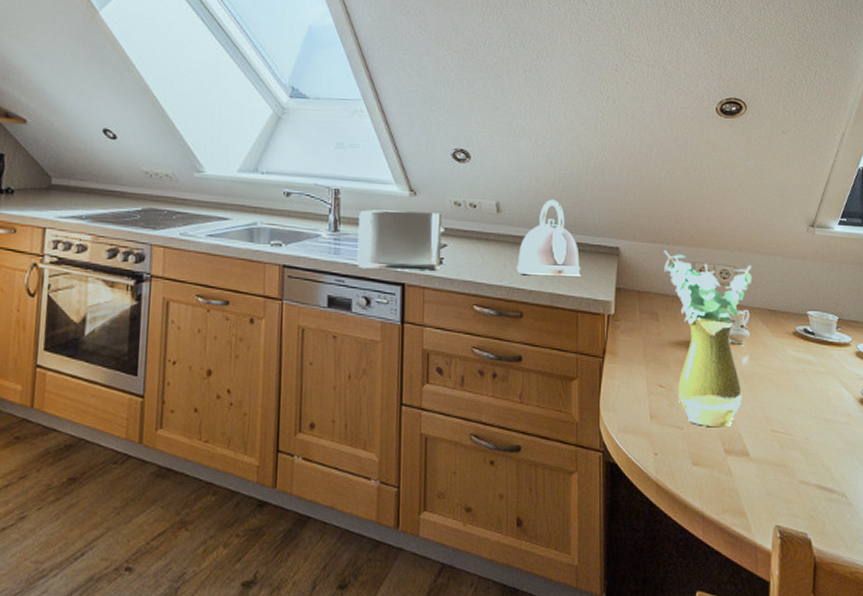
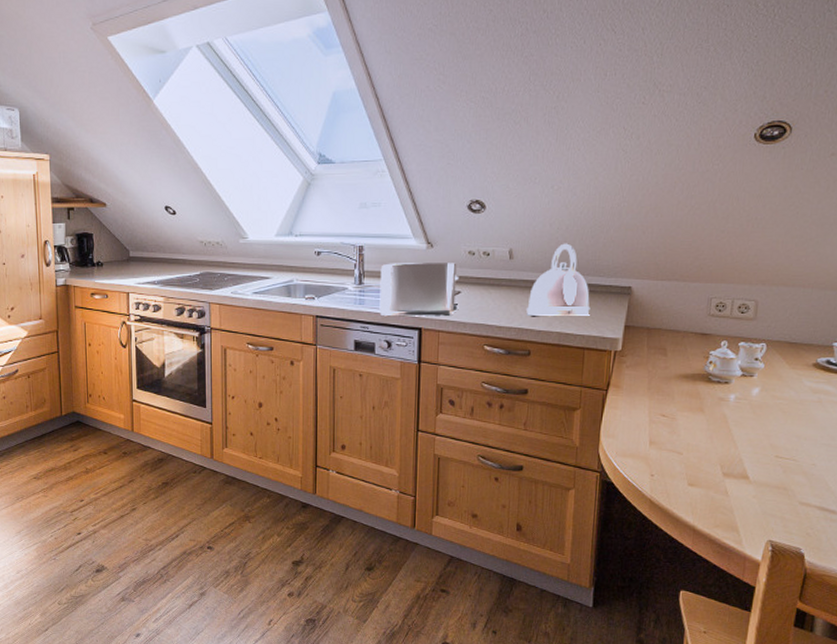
vase: present [664,249,752,428] -> none [677,286,776,453]

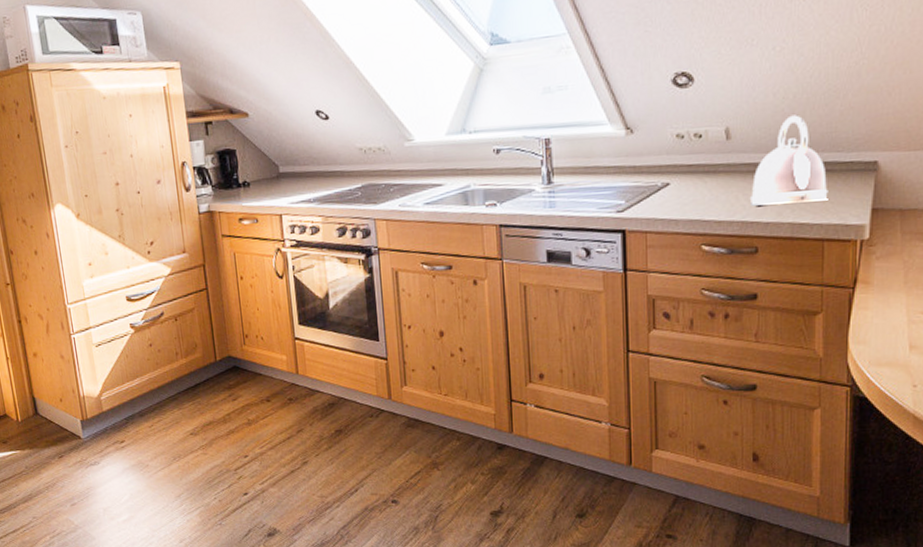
toaster: present [379,263,459,317] -> none [572,149,669,220]

